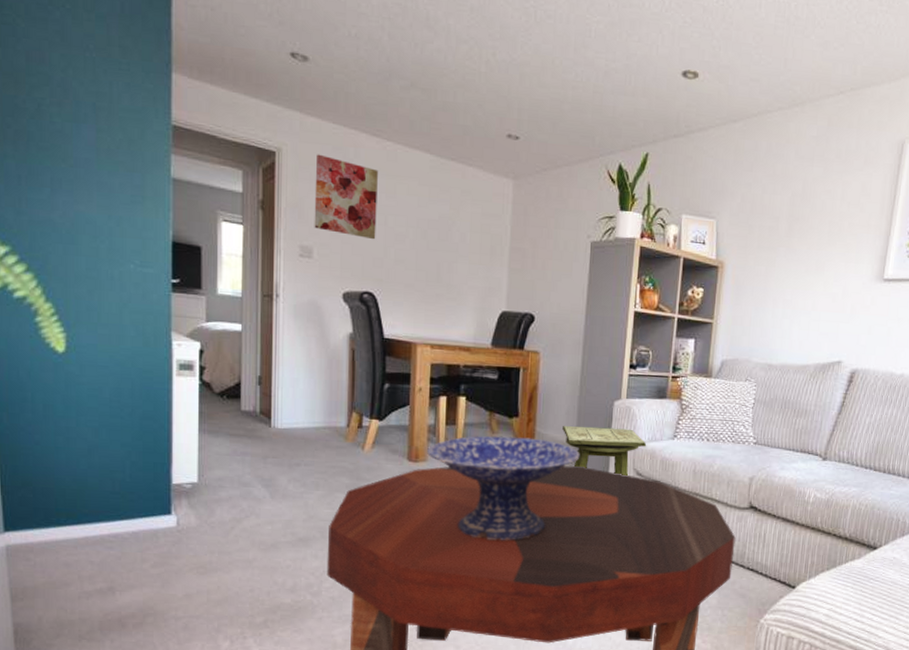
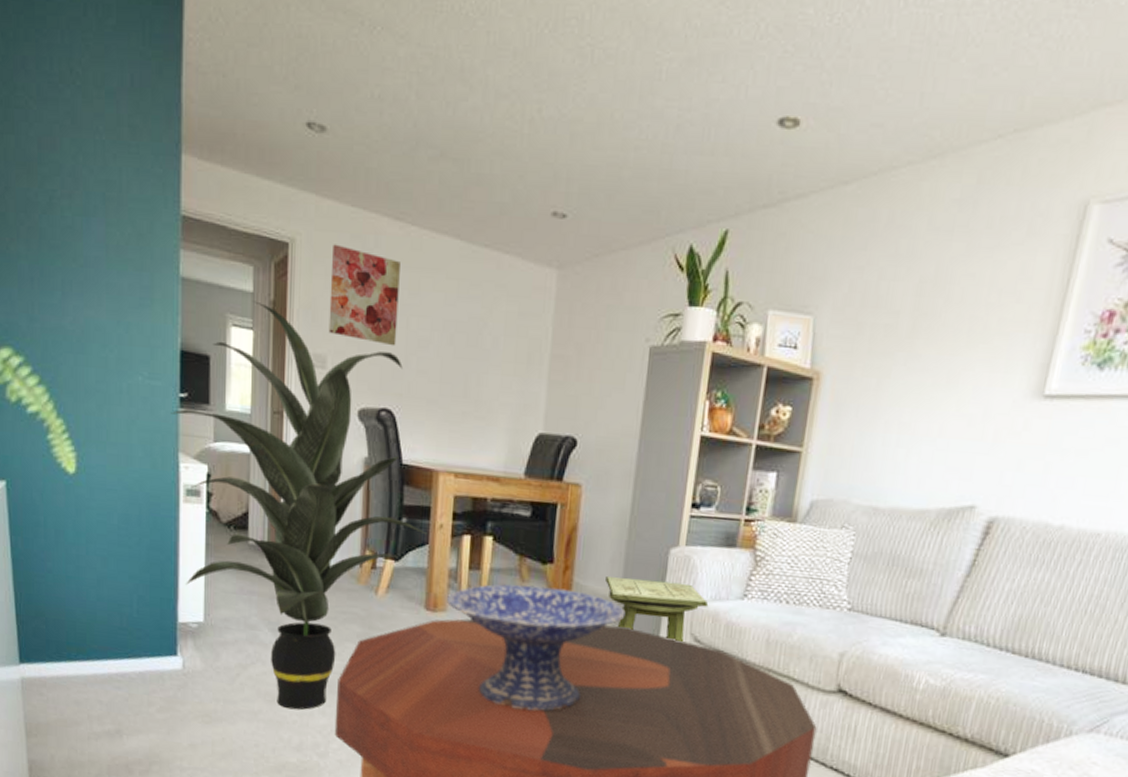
indoor plant: none [163,200,408,556] -> present [171,300,428,710]

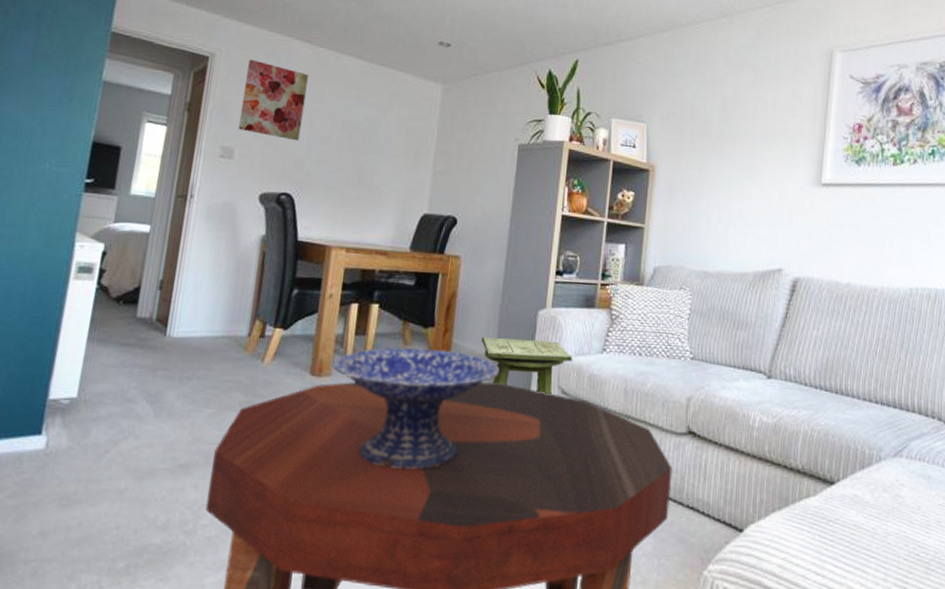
indoor plant: present [171,300,428,710] -> none [63,102,317,486]

